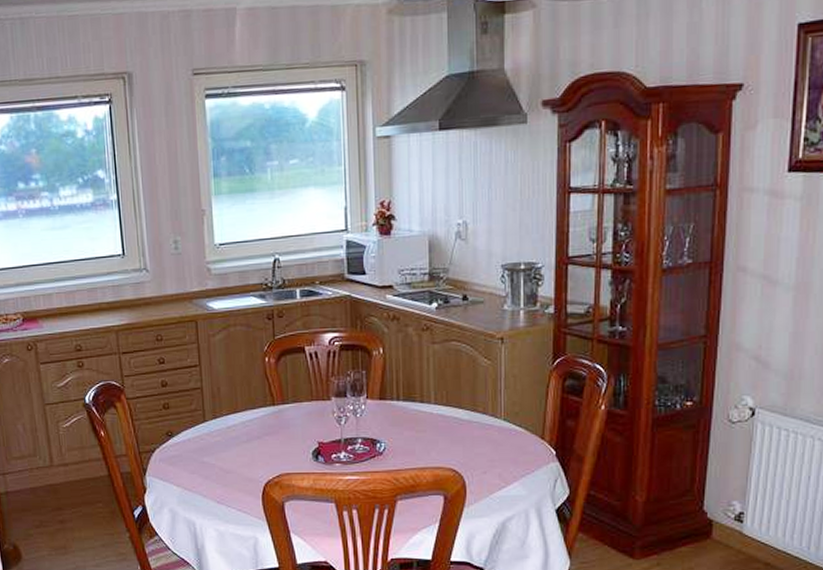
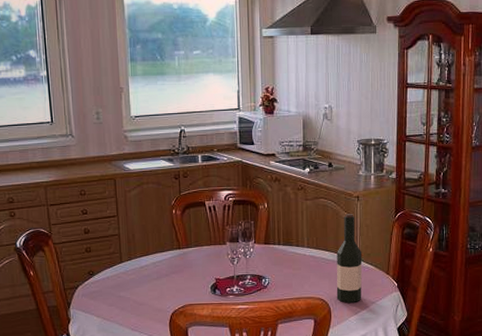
wine bottle: none [473,359,508,475] -> present [336,213,362,303]

